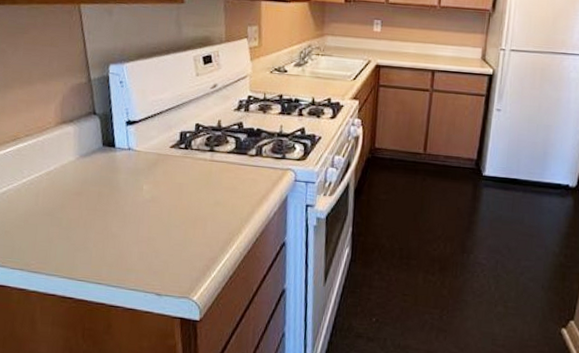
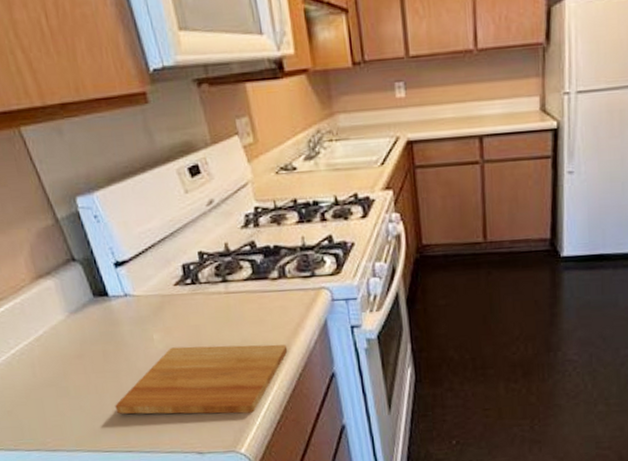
cutting board: none [96,198,251,266] -> present [115,344,288,414]

